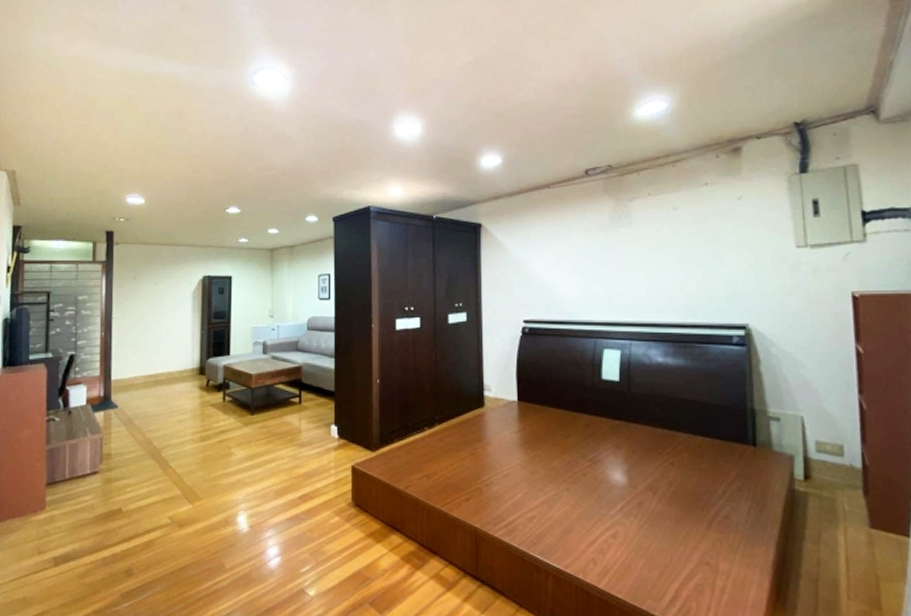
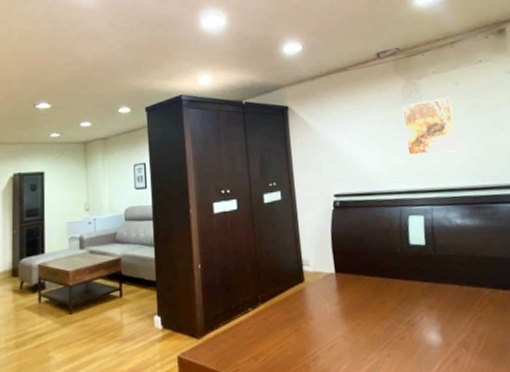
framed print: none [608,222,668,284] -> present [402,97,458,155]

